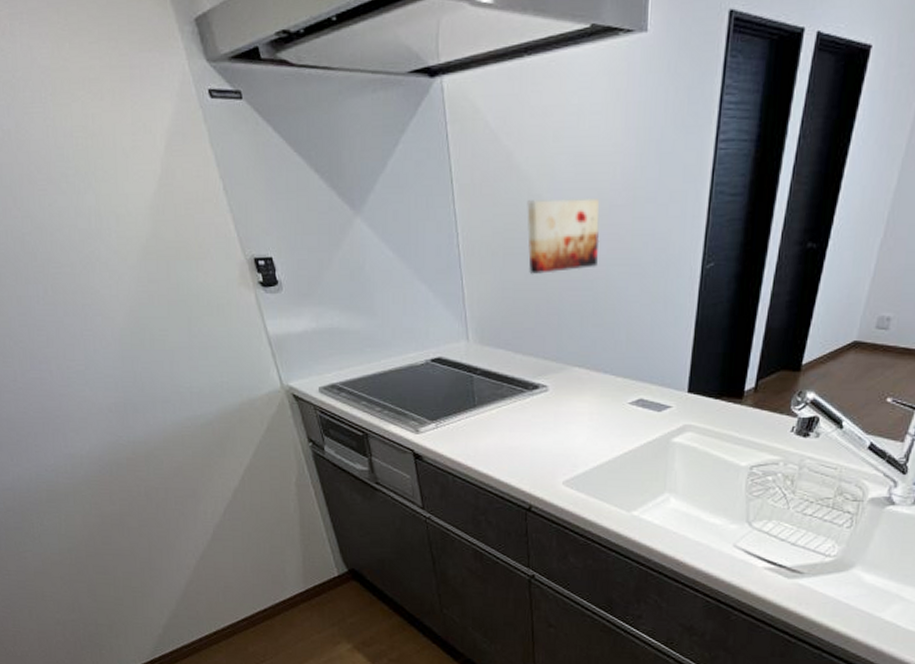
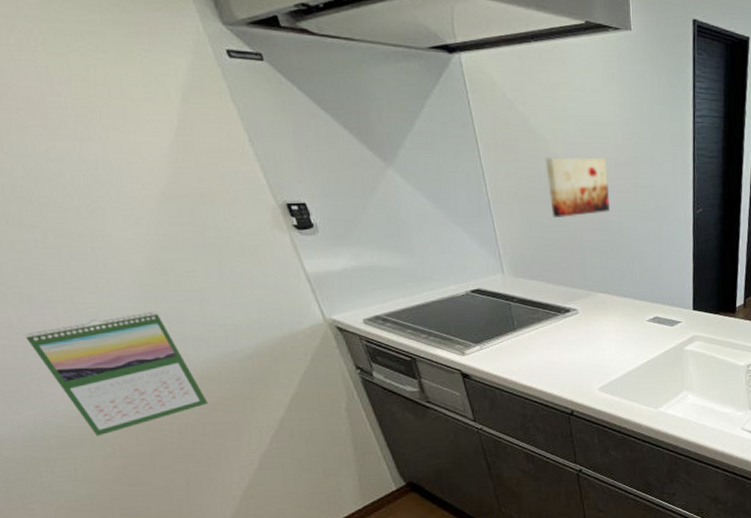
calendar: none [26,371,172,493] -> present [24,311,209,437]

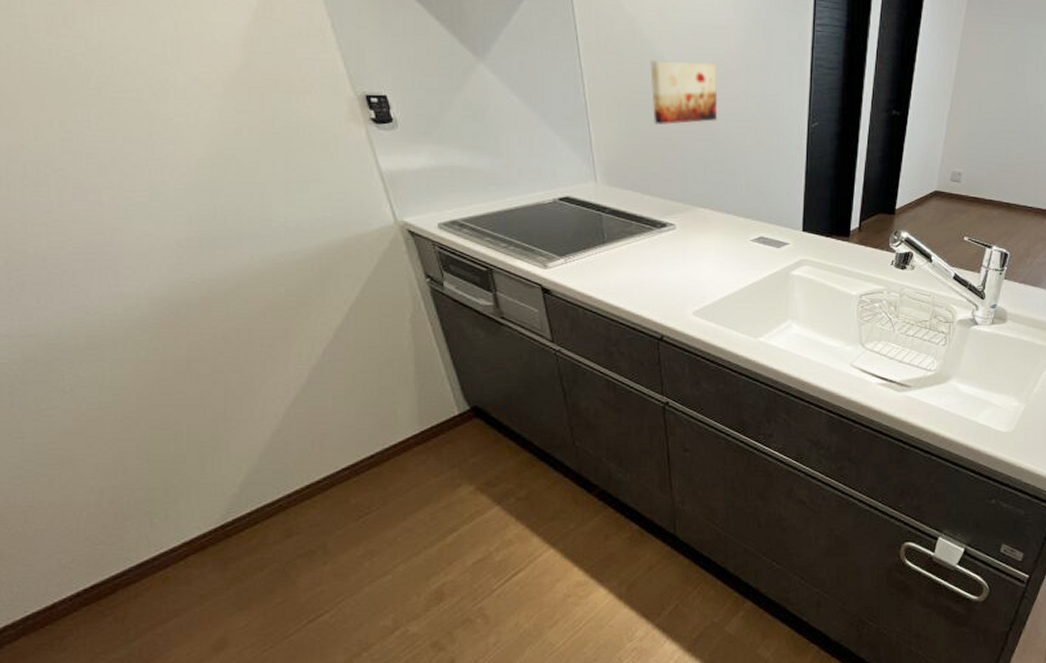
calendar: present [24,311,209,437] -> none [64,203,259,338]

